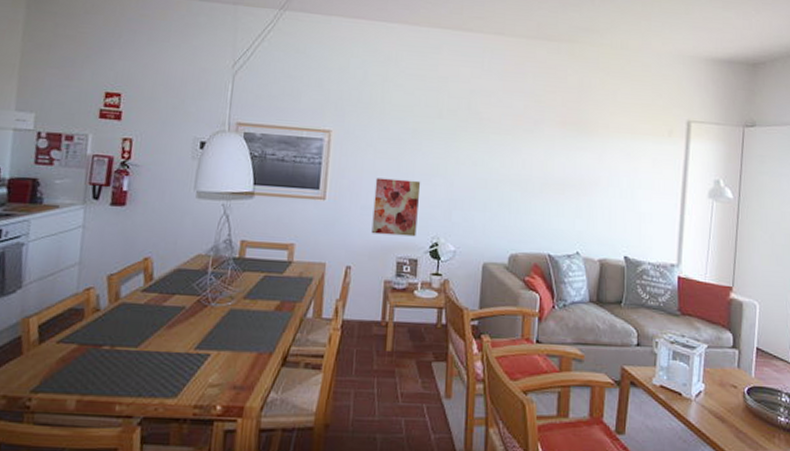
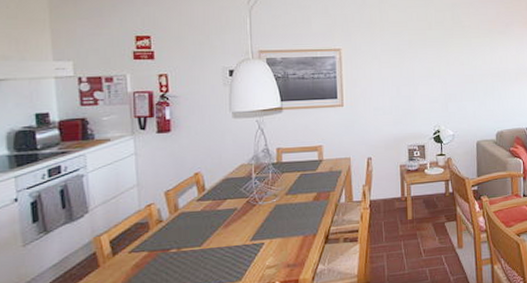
wall art: present [371,178,421,237] -> none [383,82,421,130]

